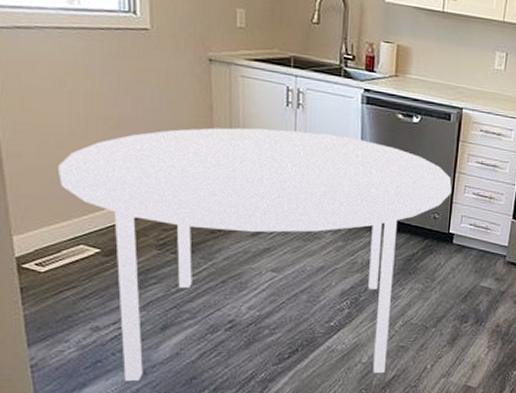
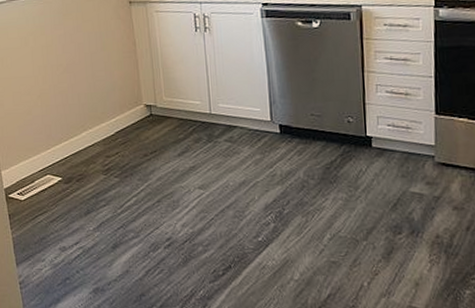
dining table: present [58,127,452,382] -> none [28,51,363,298]

